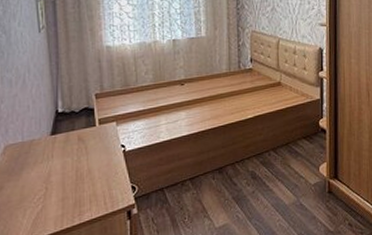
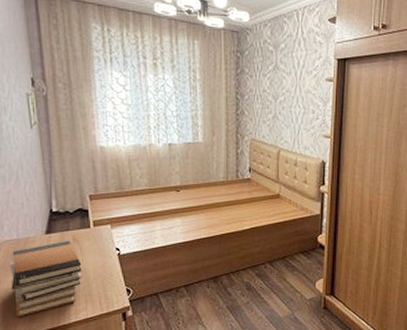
book stack: none [13,140,87,224] -> present [9,240,83,317]

